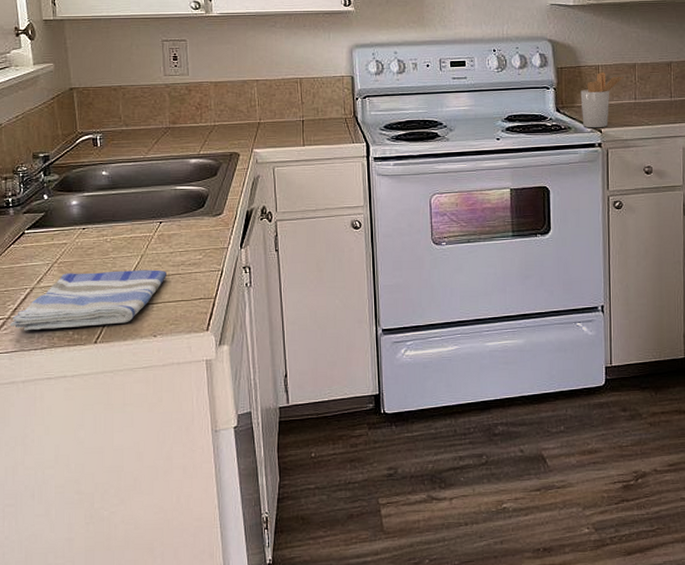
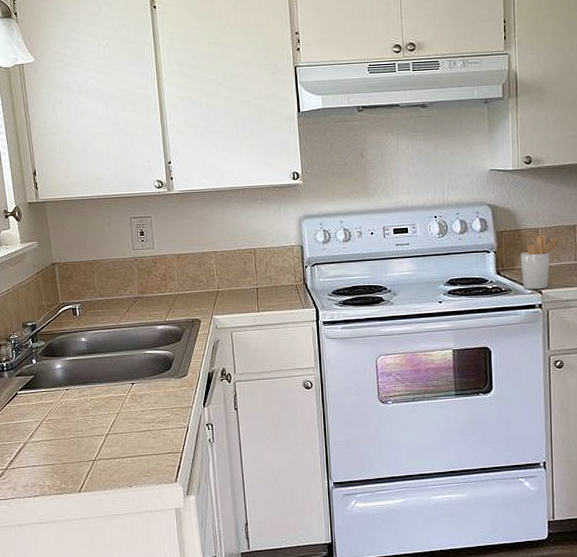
dish towel: present [9,270,166,331] -> none [7,426,139,481]

